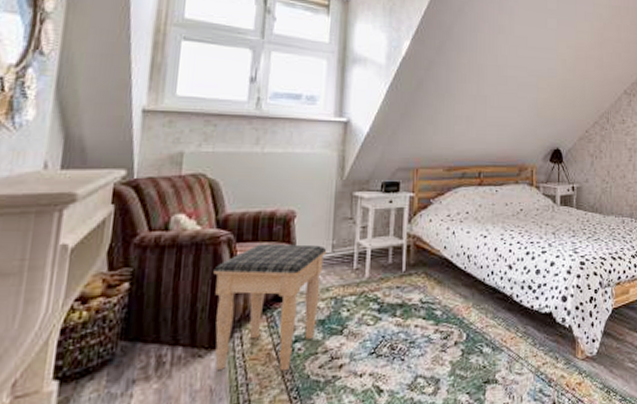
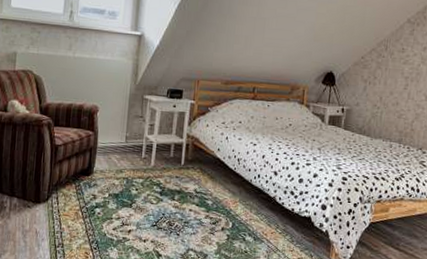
footstool: present [213,243,327,372] -> none [38,129,122,228]

